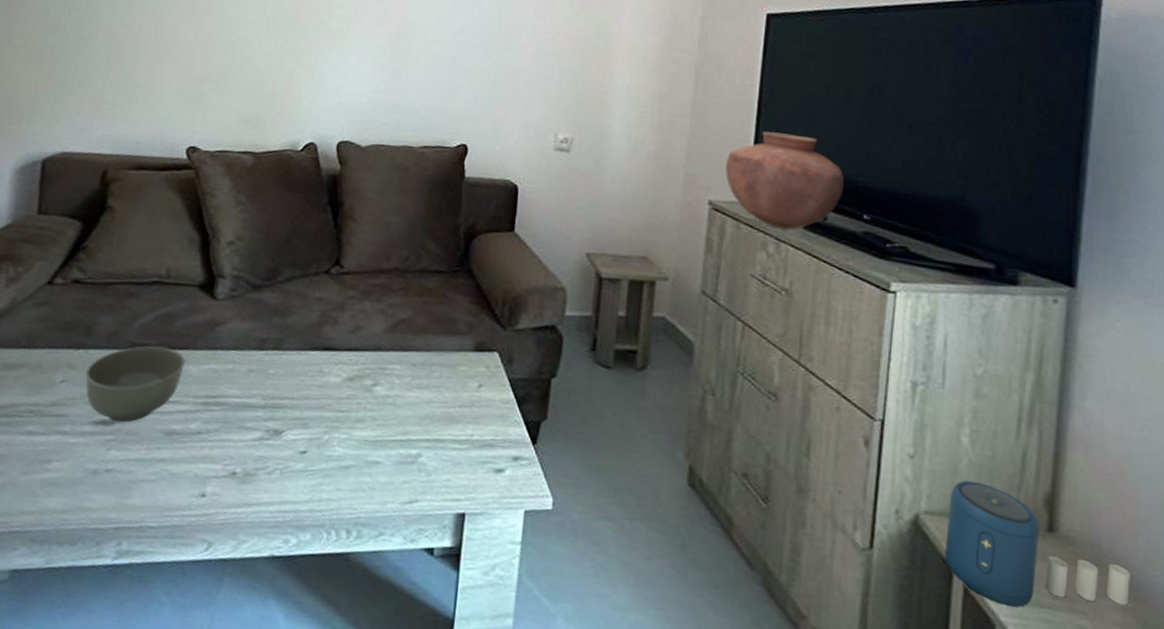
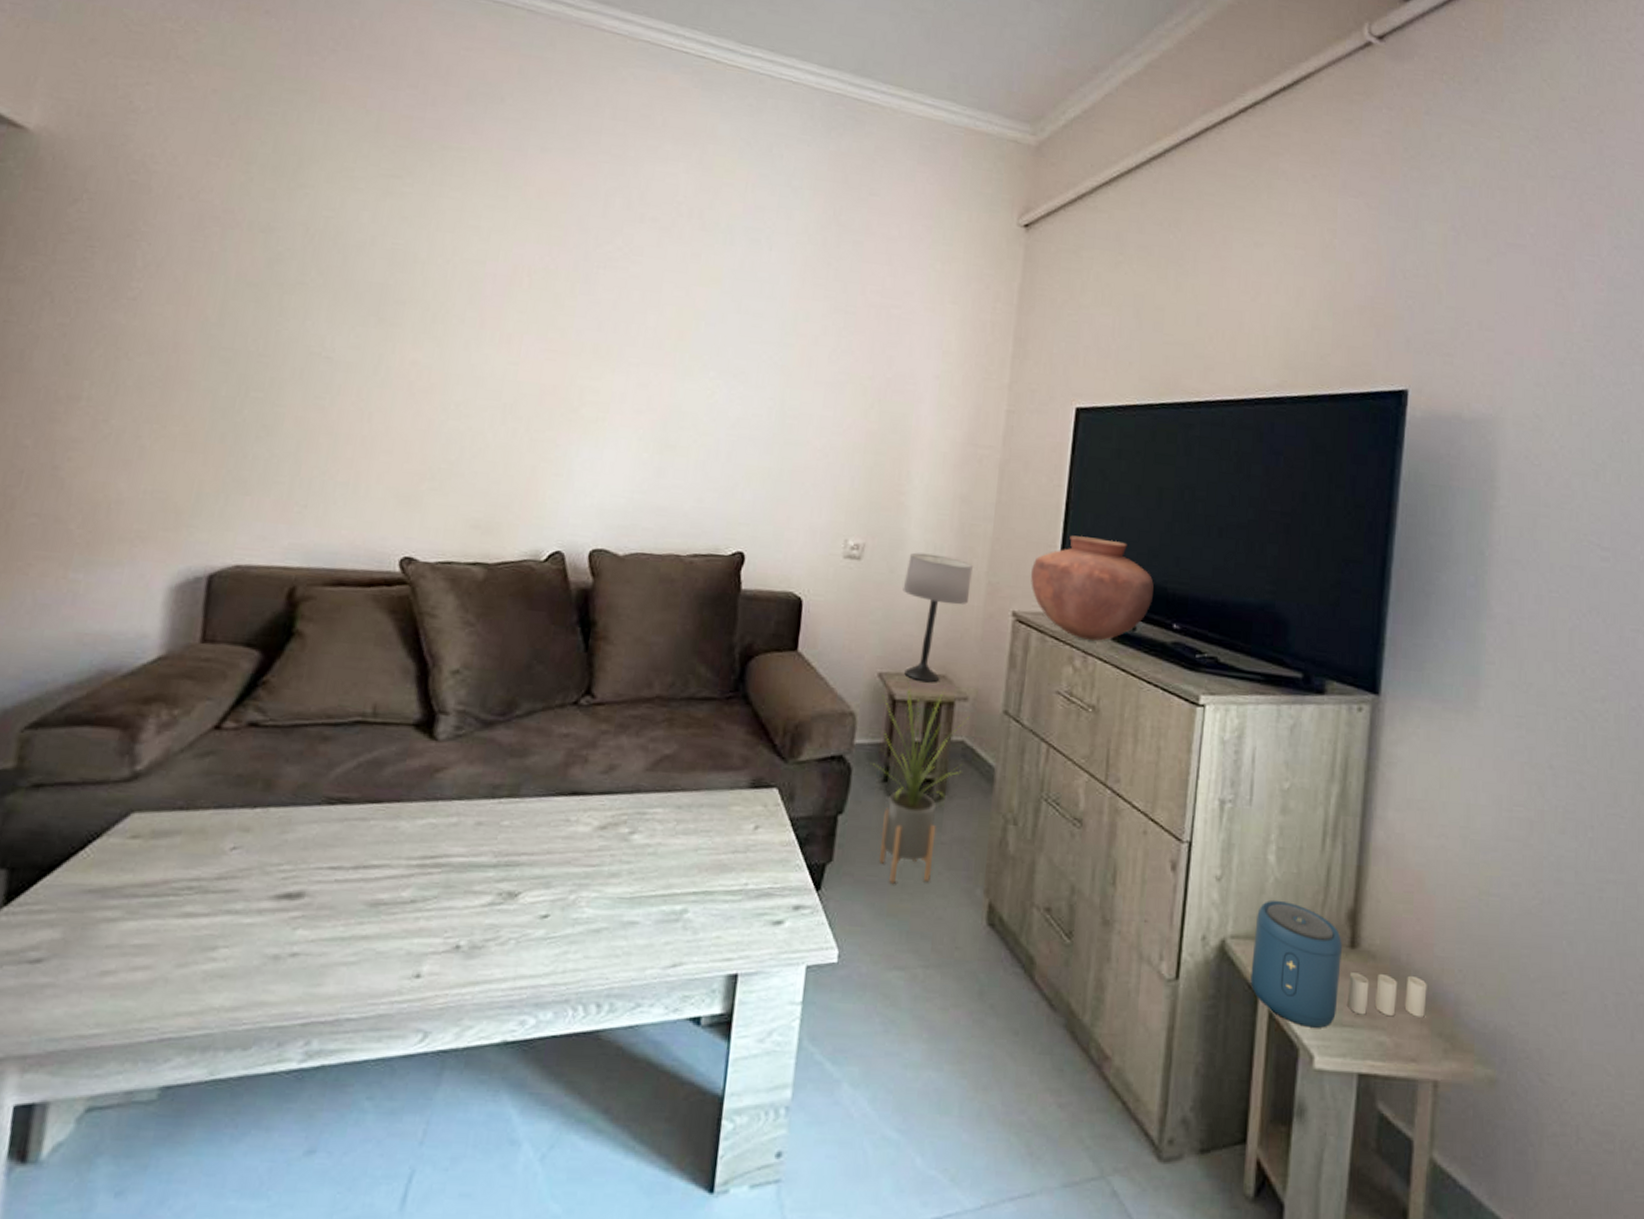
bowl: present [85,345,185,423] -> none [264,799,396,895]
house plant: none [579,262,670,444] -> present [870,682,970,884]
table lamp: none [607,146,671,264] -> present [903,553,973,683]

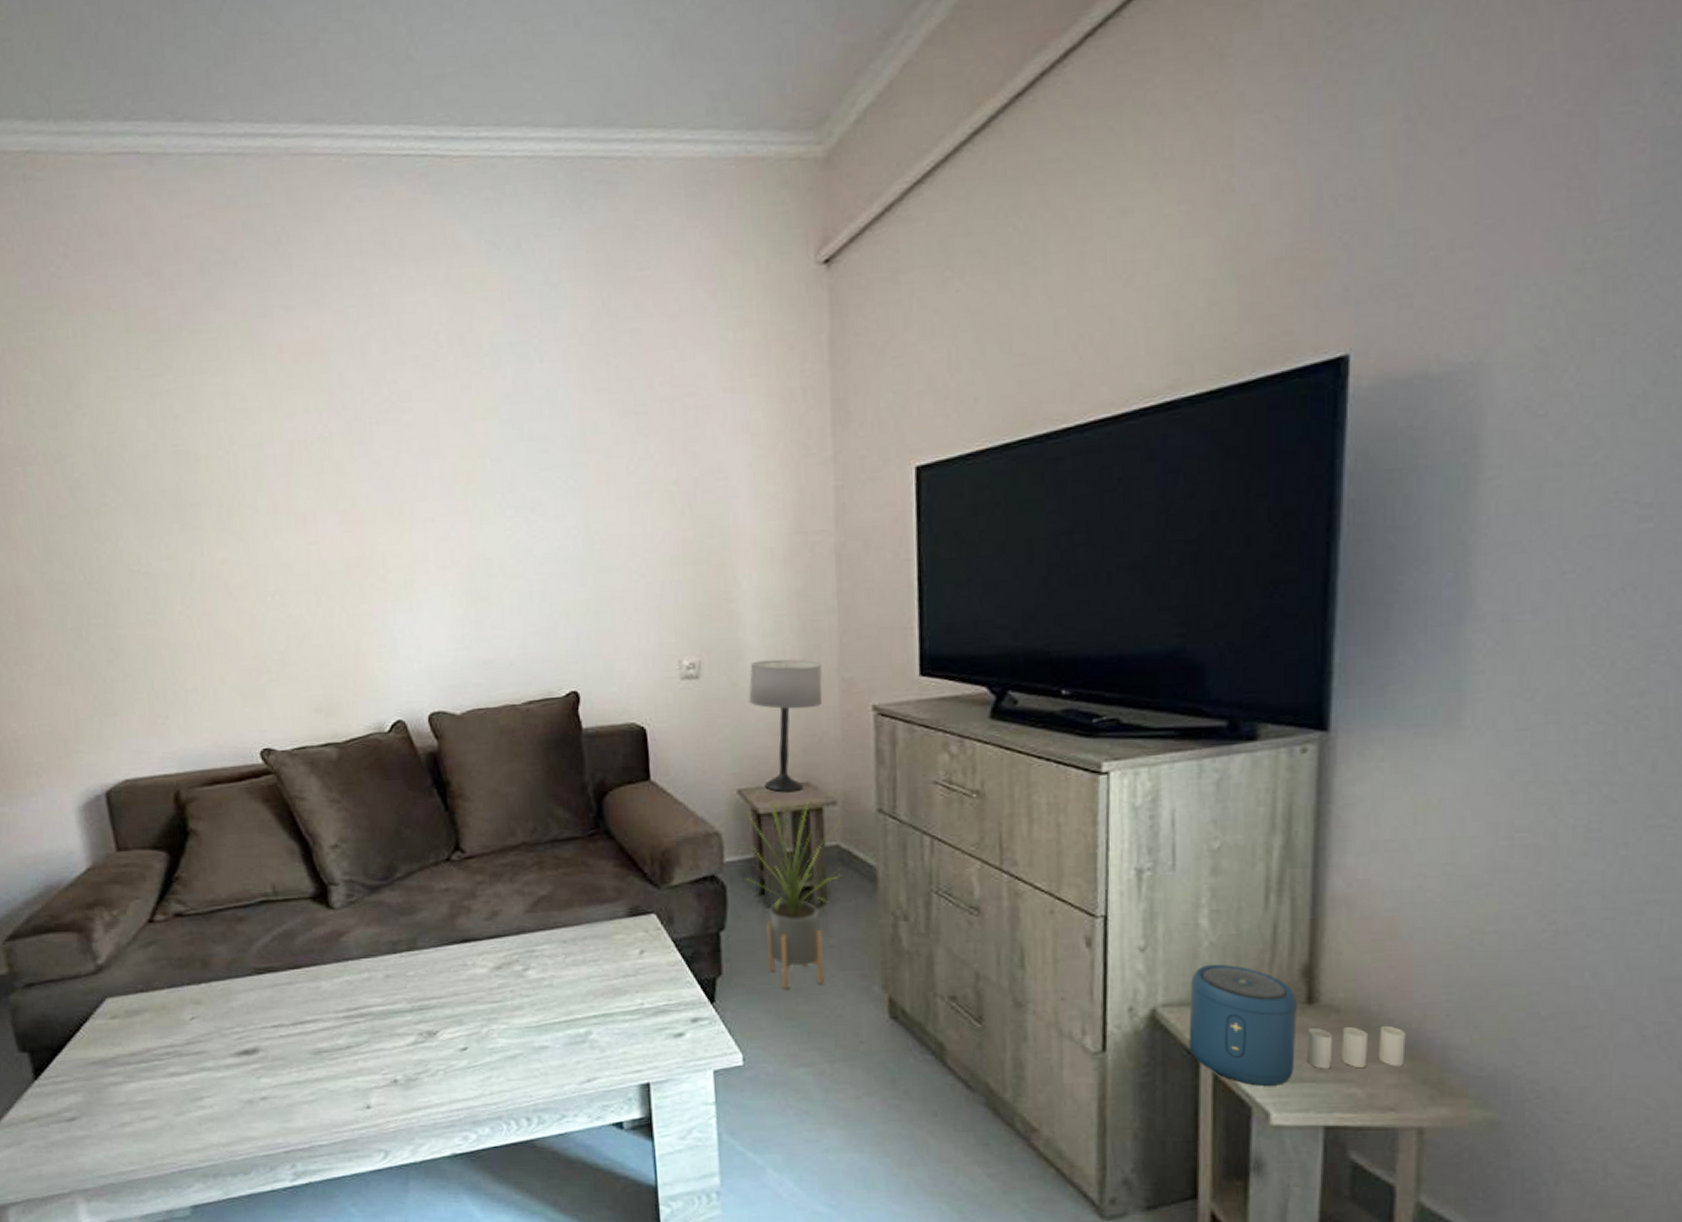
vase: present [1030,535,1154,641] -> none [887,609,1034,723]

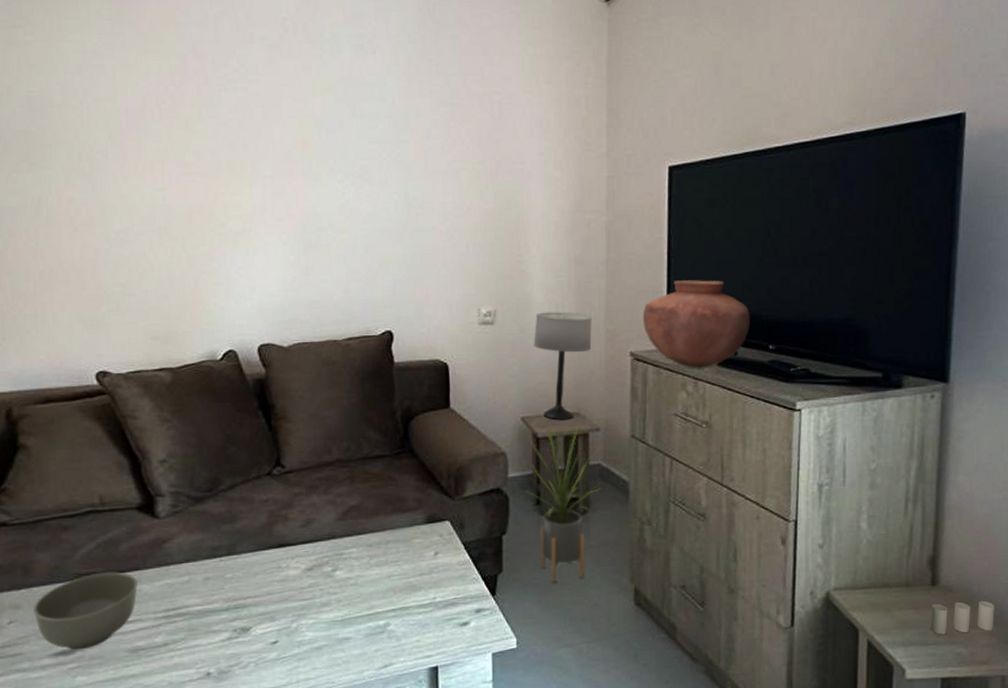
bowl: none [214,967,317,1050] -> present [33,572,138,650]
vase: none [887,609,1034,723] -> present [642,280,750,368]
speaker: present [1189,965,1297,1086] -> none [852,557,925,649]

